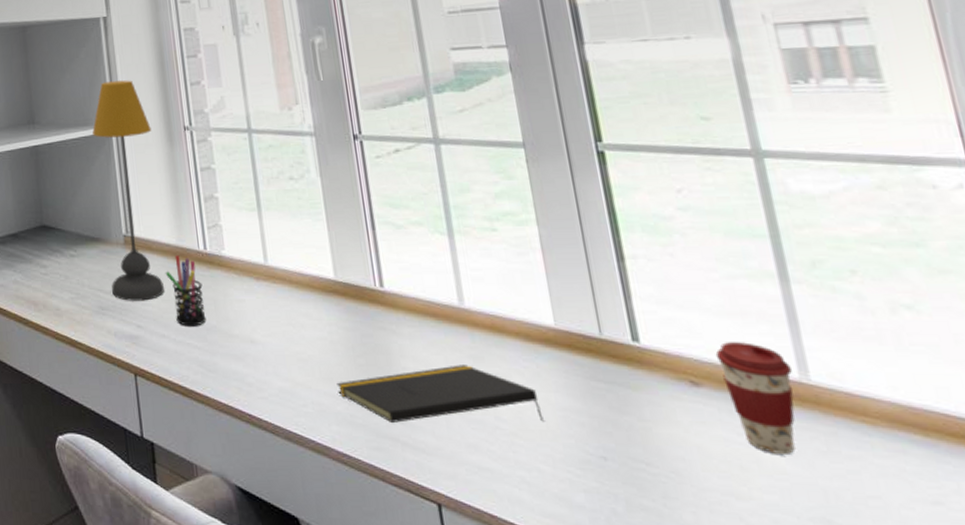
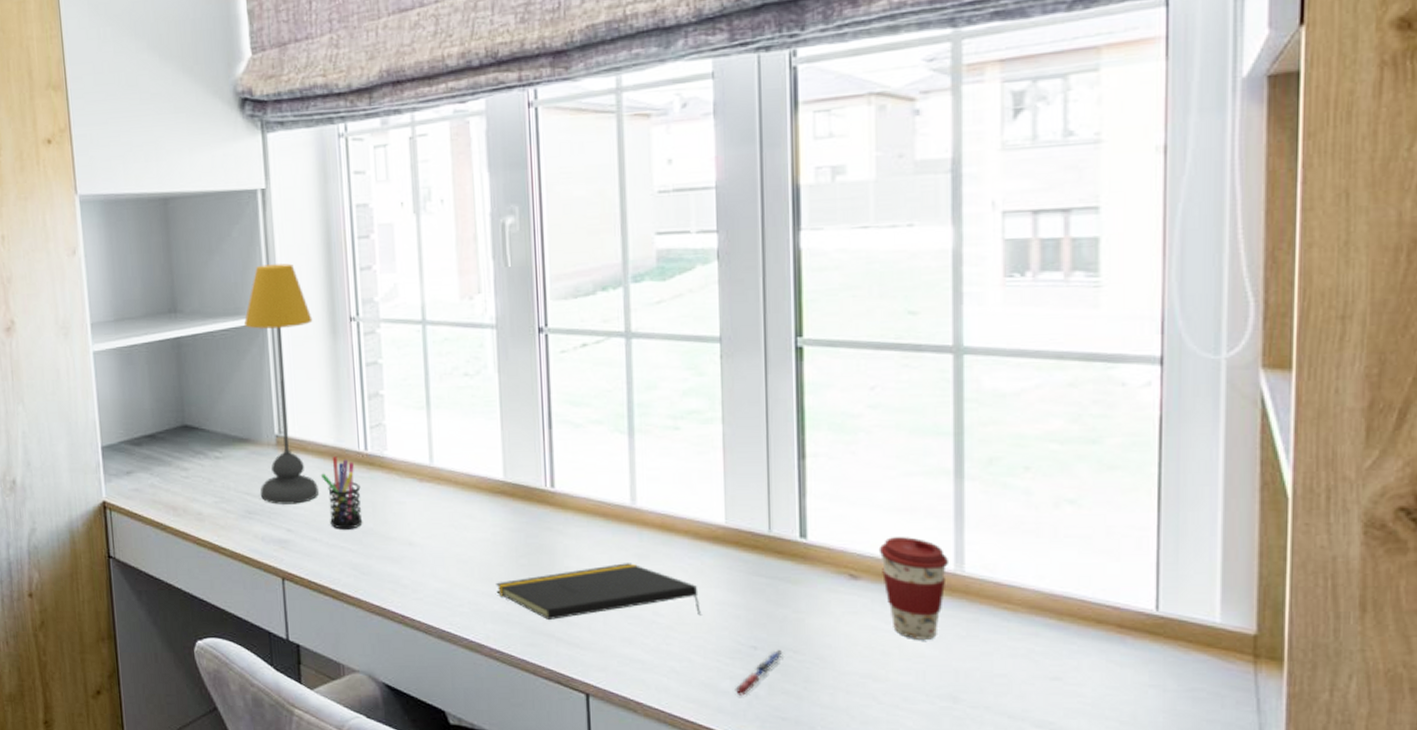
pen: none [590,460,638,511] -> present [735,649,785,696]

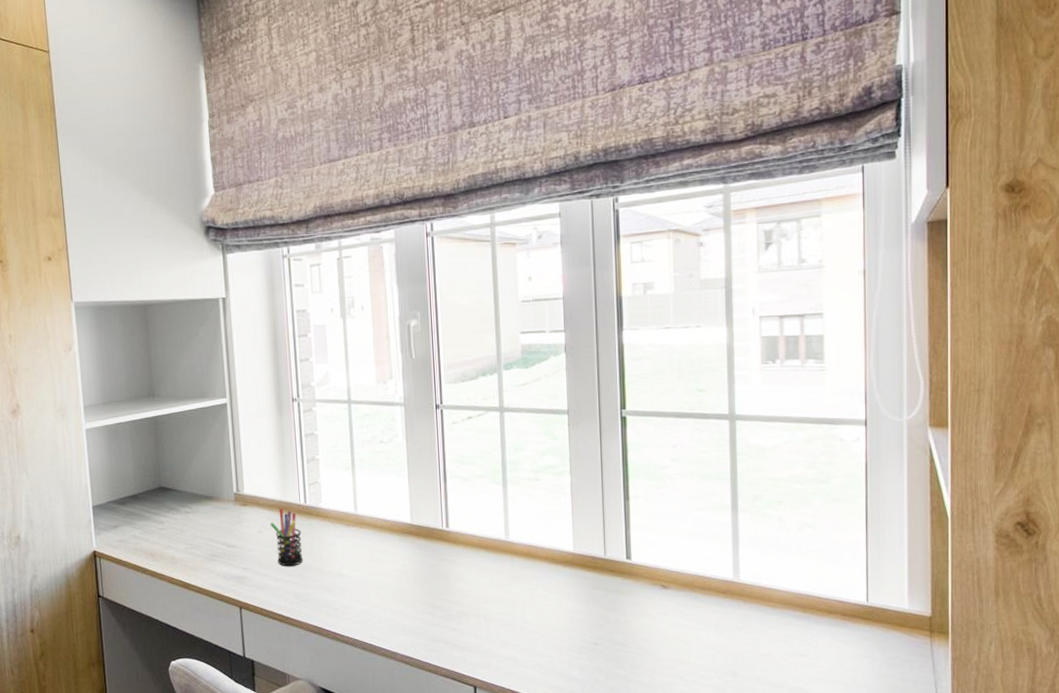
table lamp: present [243,263,319,505] -> none [208,356,268,549]
notepad: present [496,563,702,620] -> none [406,583,558,630]
pen: present [735,649,785,696] -> none [582,644,617,681]
coffee cup: present [878,537,948,639] -> none [681,556,729,632]

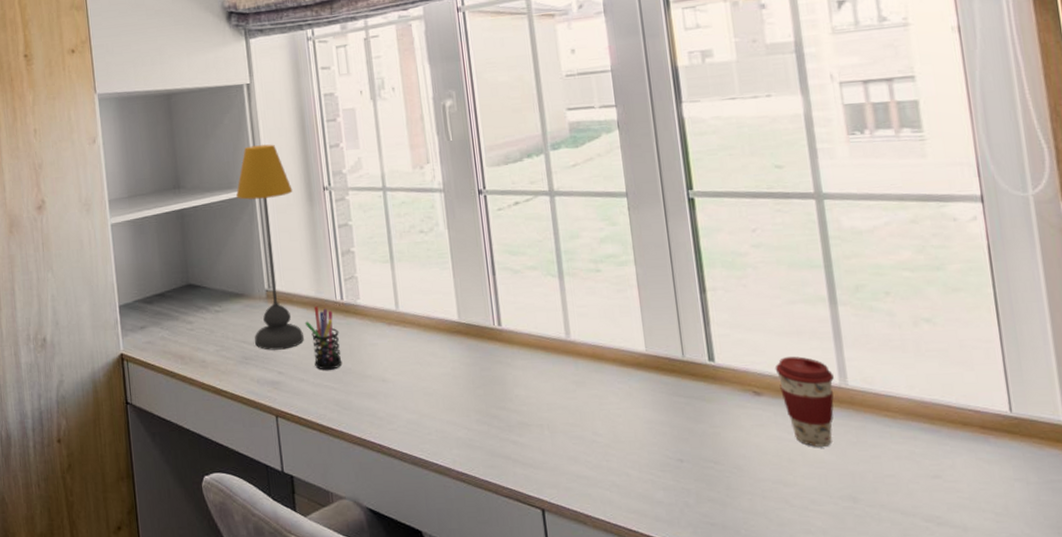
table lamp: none [208,356,268,549] -> present [235,144,304,350]
coffee cup: none [681,556,729,632] -> present [775,356,834,447]

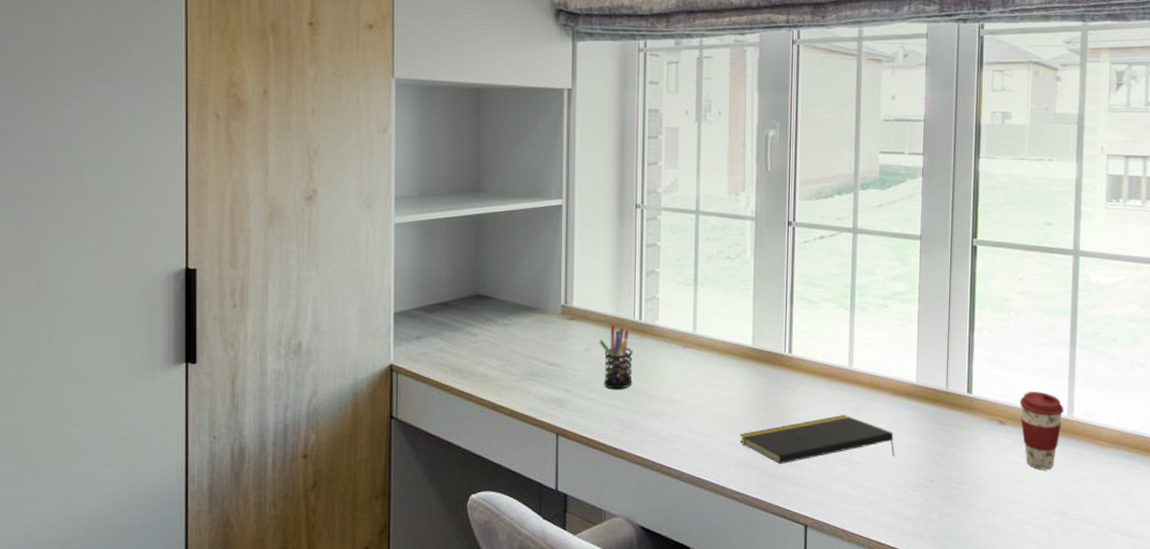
table lamp: present [235,144,304,350] -> none [541,155,603,367]
notepad: none [458,389,634,443] -> present [740,415,896,464]

